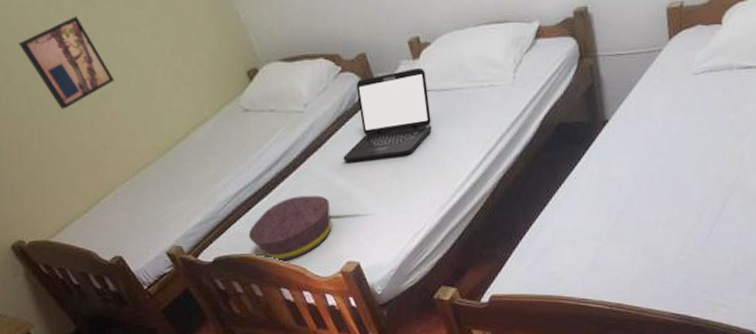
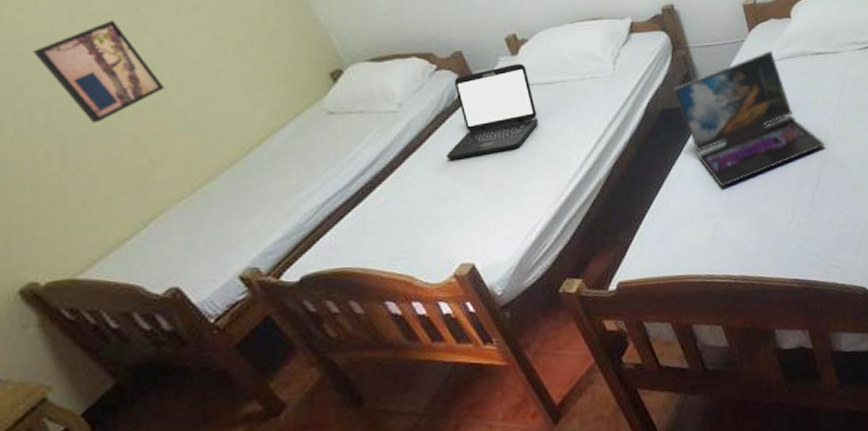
cushion: present [248,195,331,260] -> none [341,197,439,271]
laptop: none [573,62,736,210] -> present [673,50,825,187]

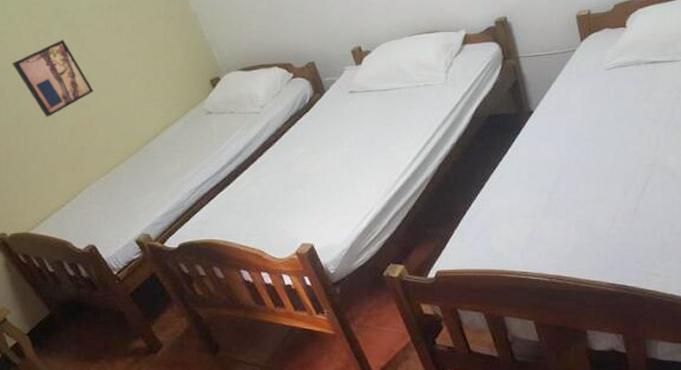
laptop: present [446,63,538,161] -> none [296,72,375,156]
laptop: present [673,50,825,187] -> none [500,59,654,190]

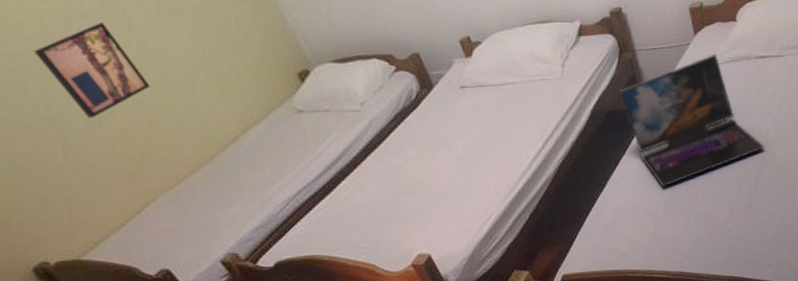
laptop: none [500,59,654,190] -> present [618,54,765,187]

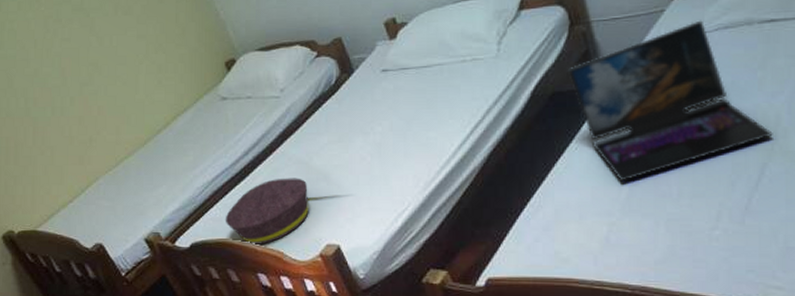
wall art: present [33,22,150,118] -> none [21,25,103,108]
cushion: none [311,191,398,259] -> present [225,178,309,245]

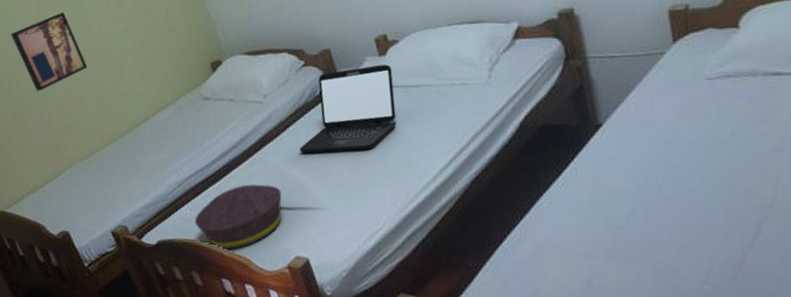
wall art: none [21,25,103,108] -> present [10,12,88,92]
laptop: none [321,47,412,144] -> present [299,64,397,155]
laptop: present [567,20,773,182] -> none [559,66,773,224]

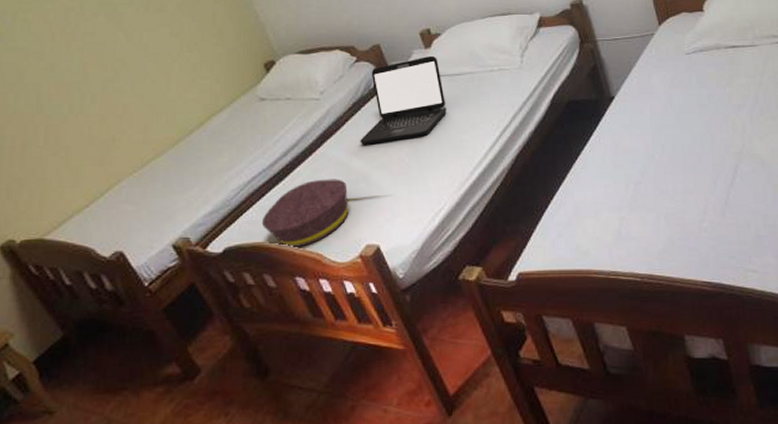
wall art: present [10,12,88,92] -> none [35,19,130,105]

